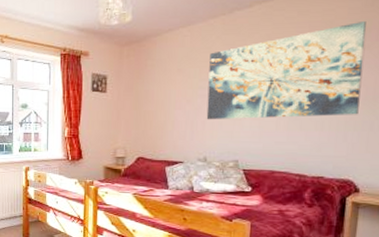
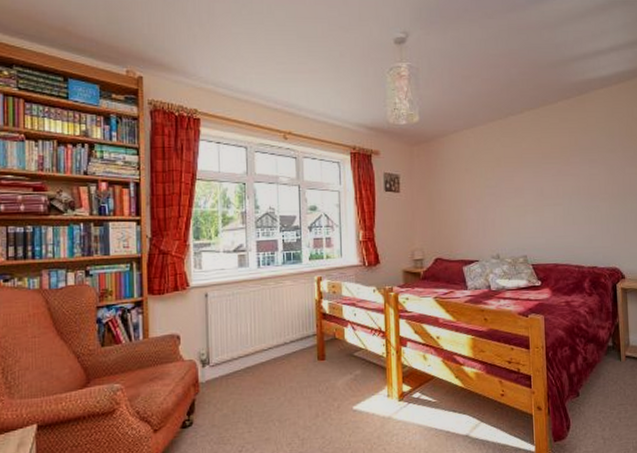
wall art: present [206,20,366,120] -> none [492,128,615,218]

